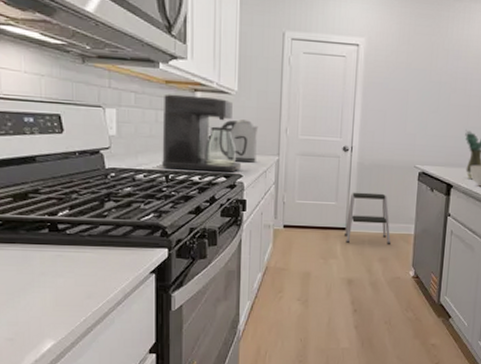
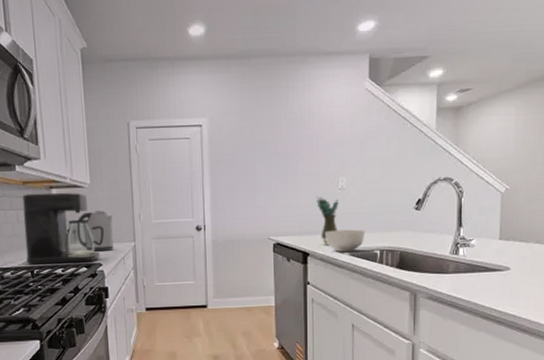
step stool: present [343,192,392,246] -> none [205,268,253,321]

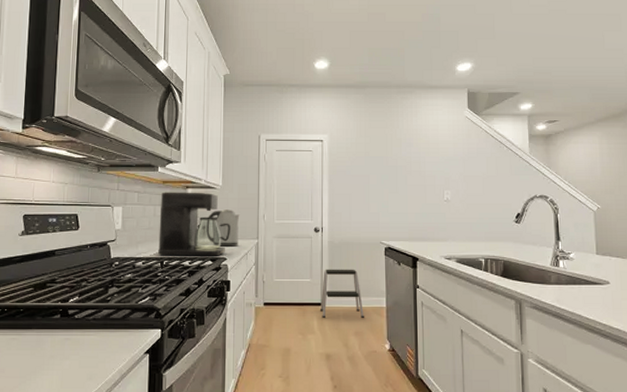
step stool: none [205,268,253,321] -> present [319,269,365,319]
vase: present [316,197,339,246] -> none [424,207,445,252]
bowl: present [324,229,365,252] -> none [432,238,470,258]

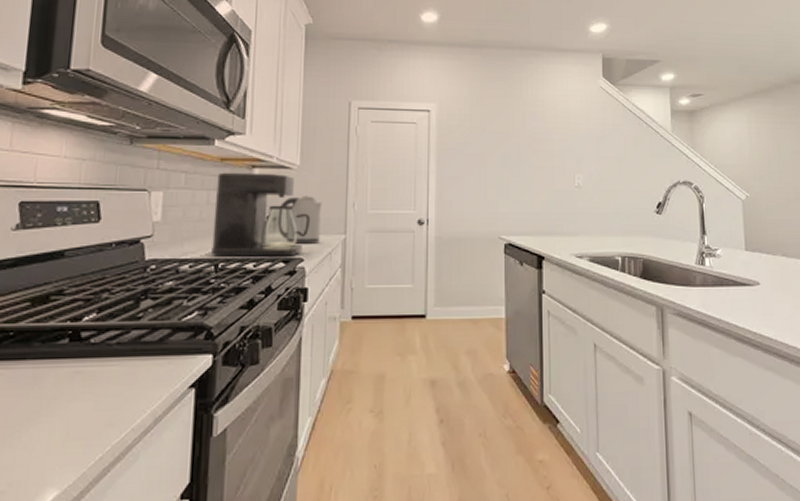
step stool: present [319,269,365,319] -> none [423,271,480,335]

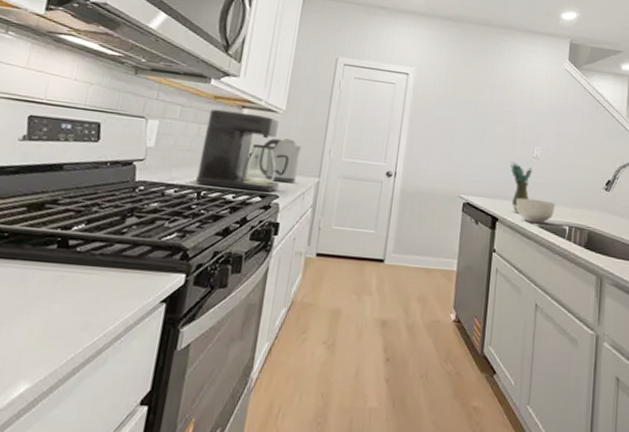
vase: none [552,194,575,249] -> present [510,162,532,214]
bowl: none [561,232,605,256] -> present [515,197,556,223]

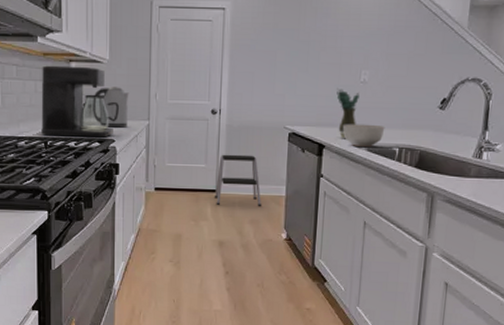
step stool: none [380,220,432,282] -> present [214,154,262,207]

